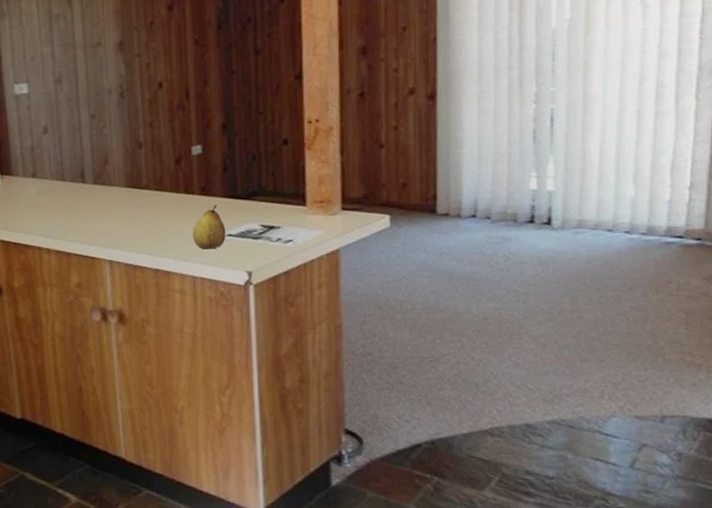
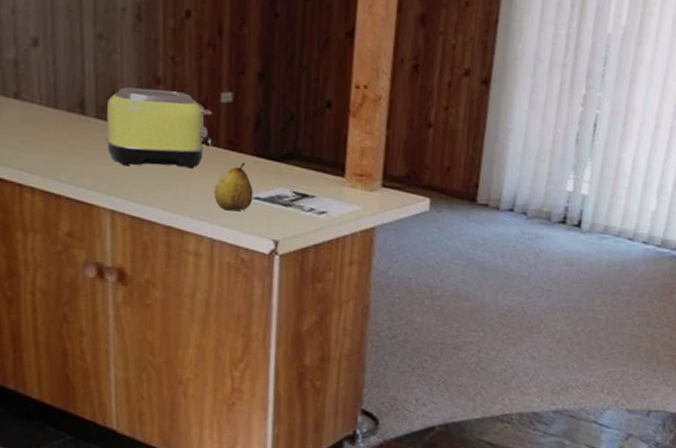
toaster: none [102,152,189,221] -> present [106,87,214,169]

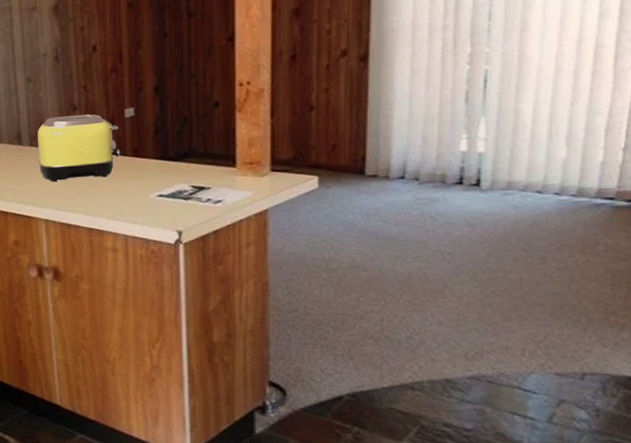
fruit: present [213,162,253,211] -> none [124,165,157,209]

